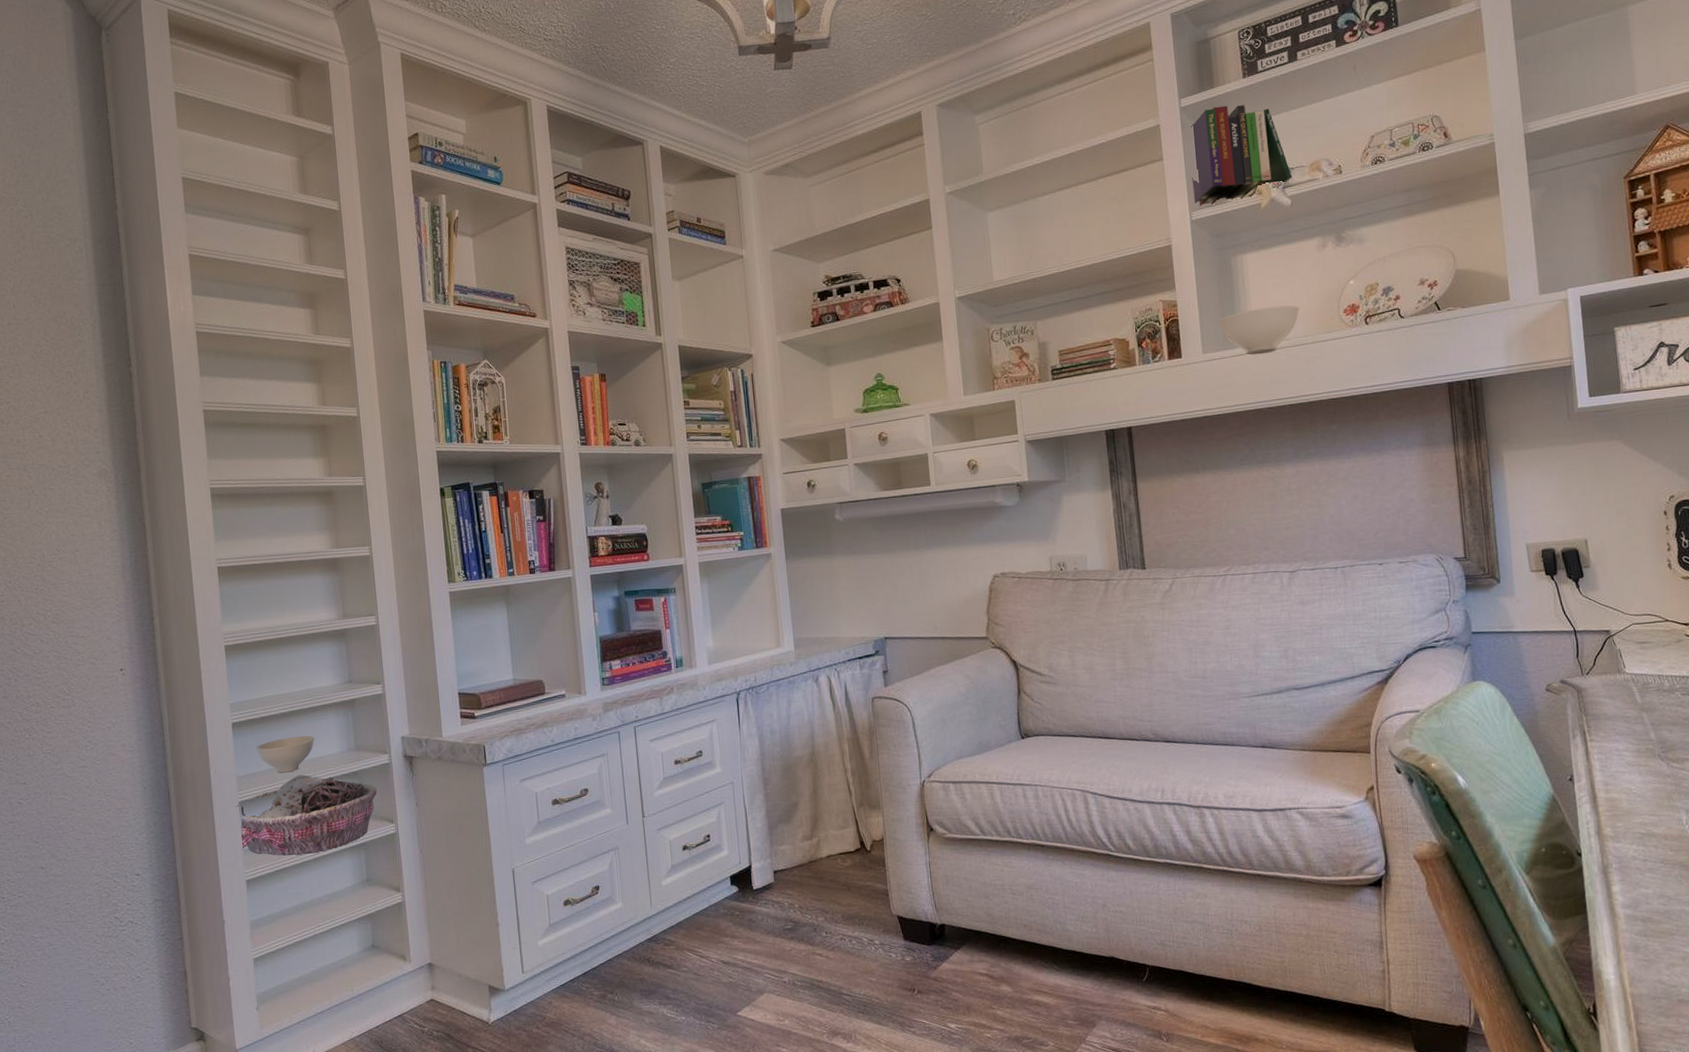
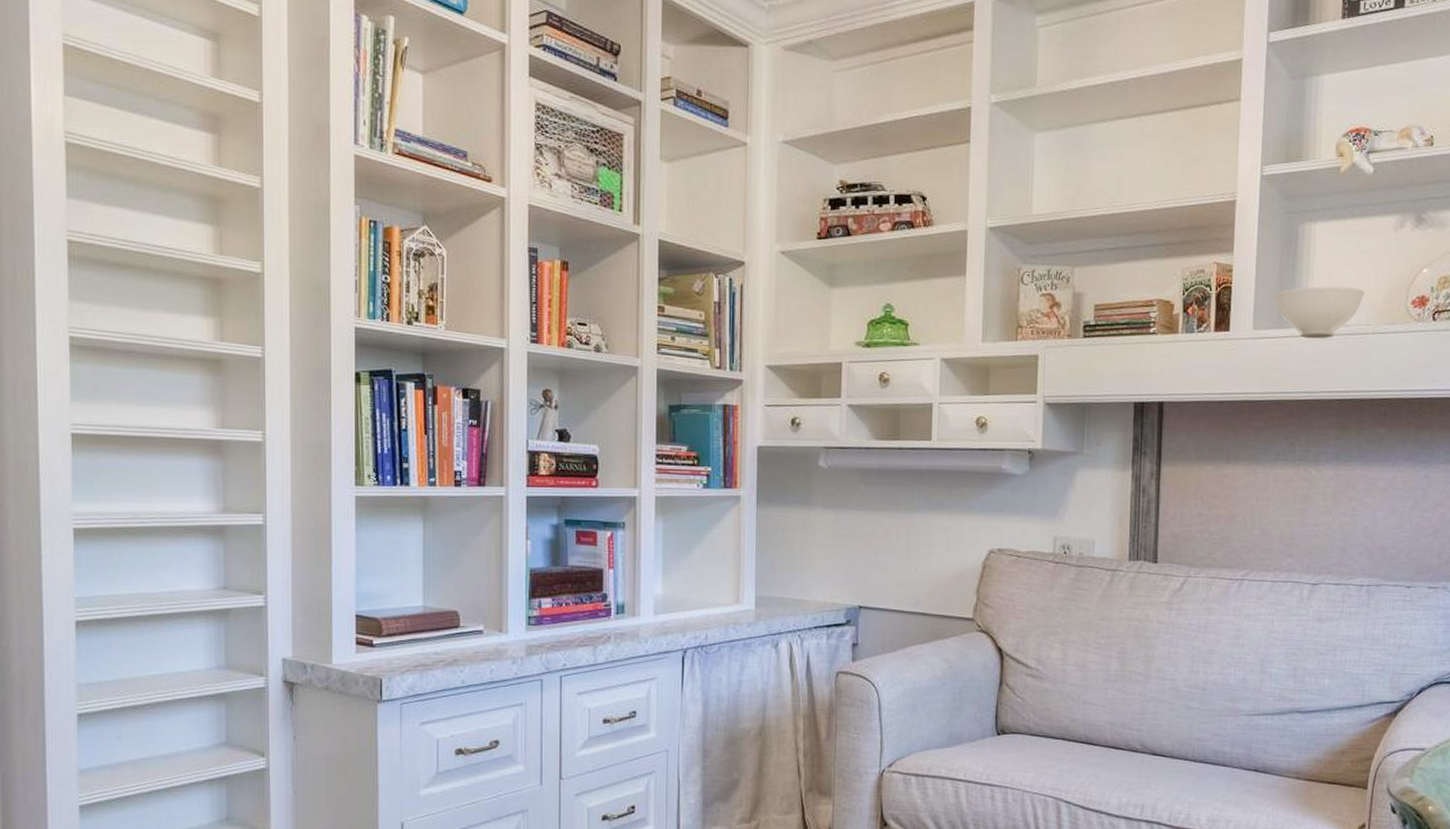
decorative basket: present [235,774,377,856] -> none [72,690,248,782]
bowl: present [256,735,315,773] -> none [103,644,177,686]
books: present [1191,105,1293,207] -> none [1267,47,1379,161]

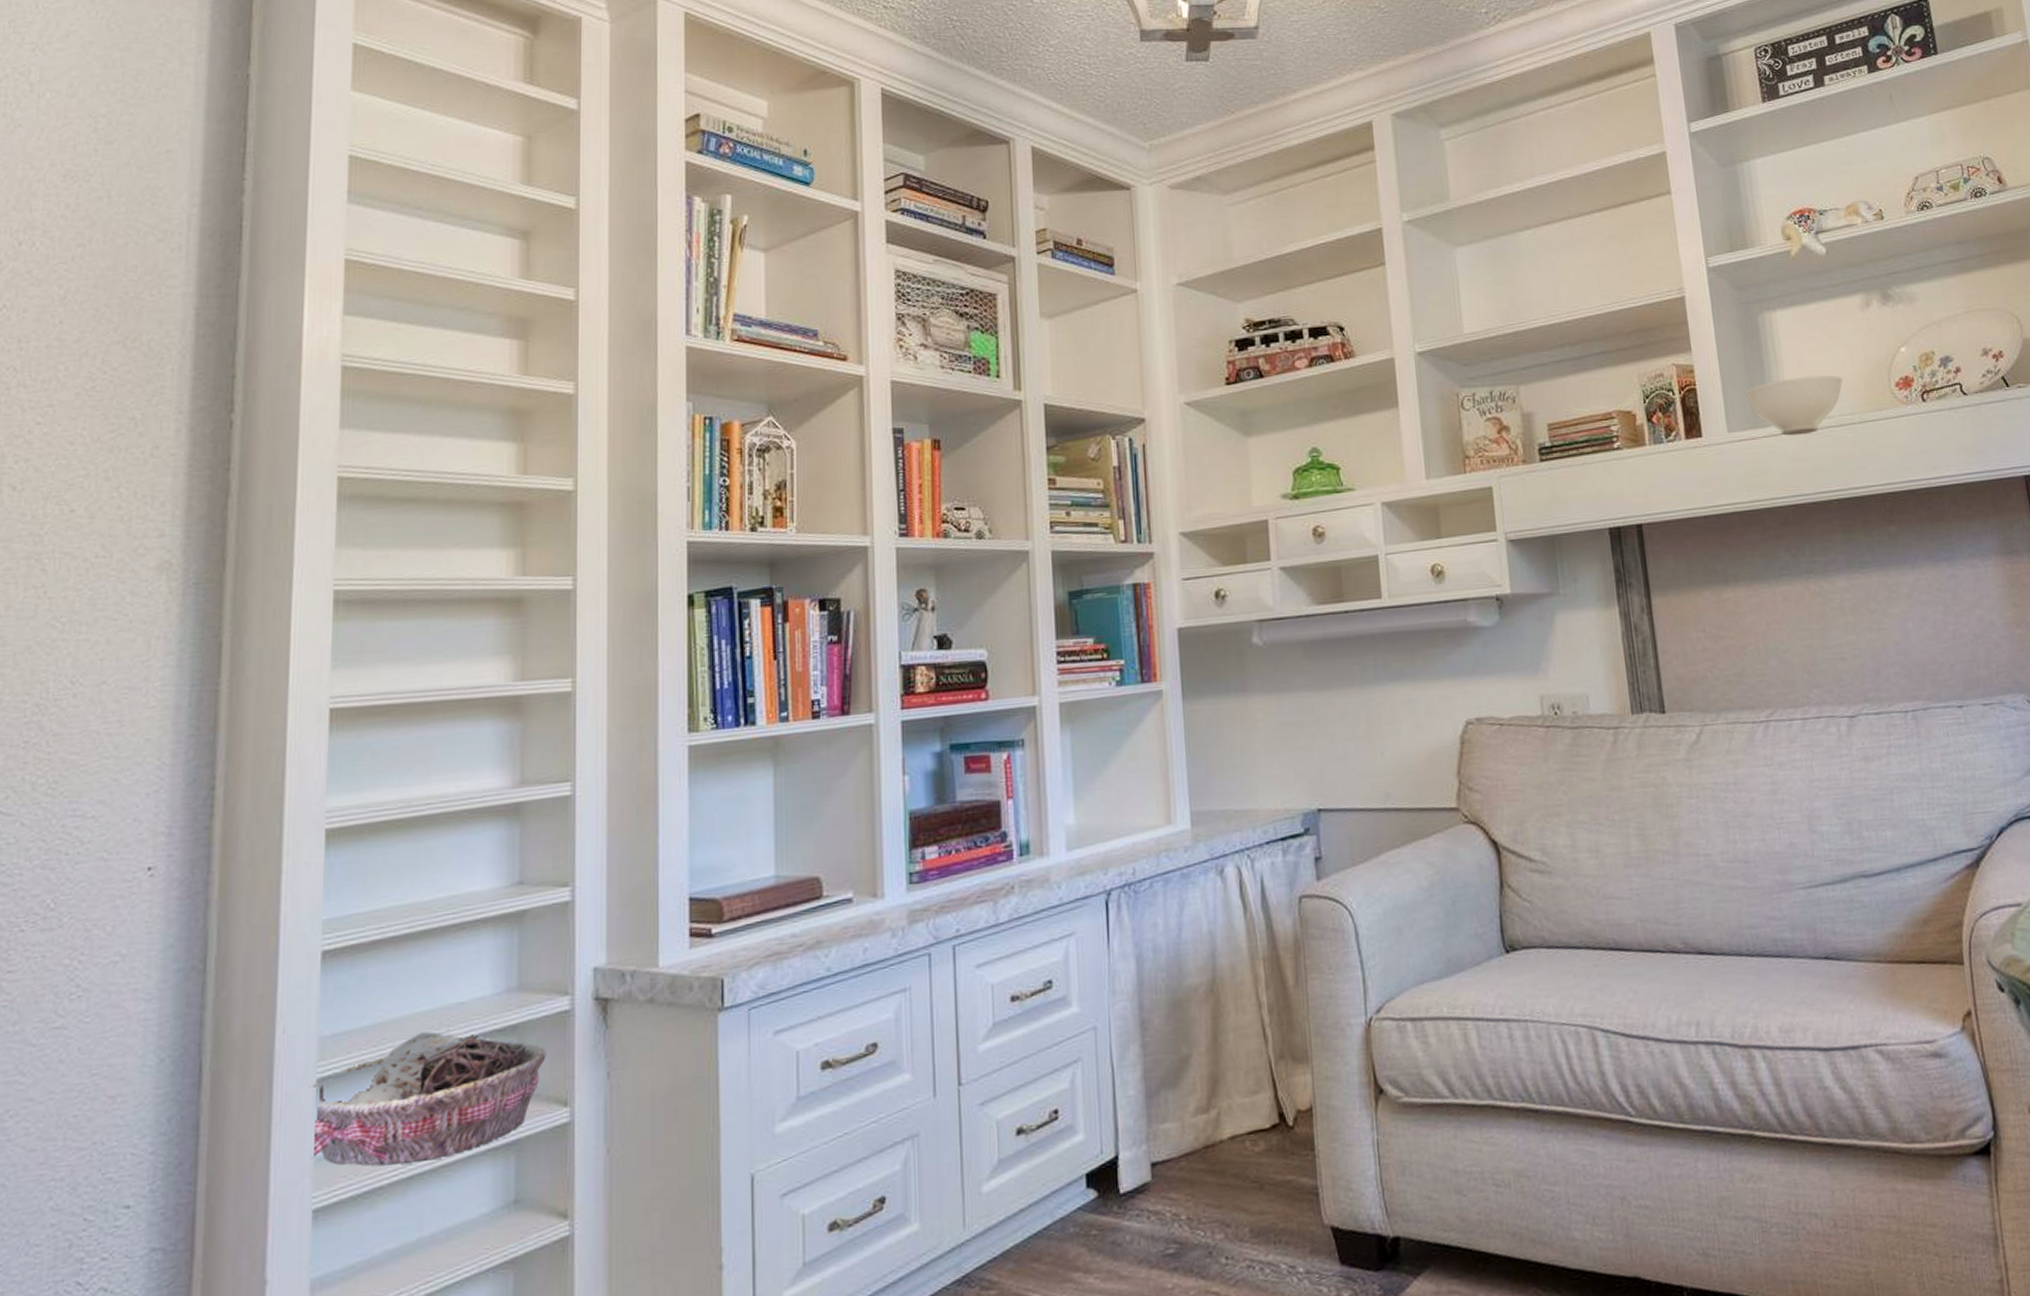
decorative basket: none [72,690,248,782] -> present [309,1031,547,1166]

